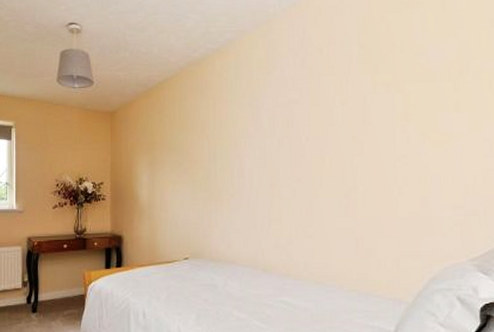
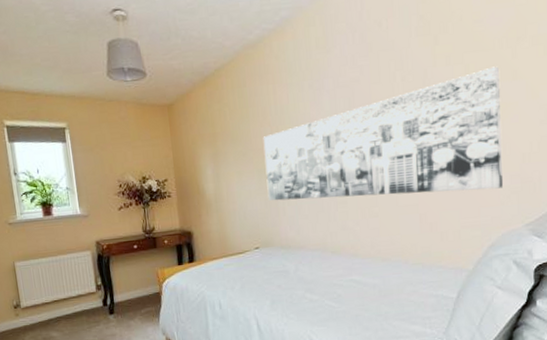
wall art: none [200,97,446,219] -> present [263,66,504,201]

